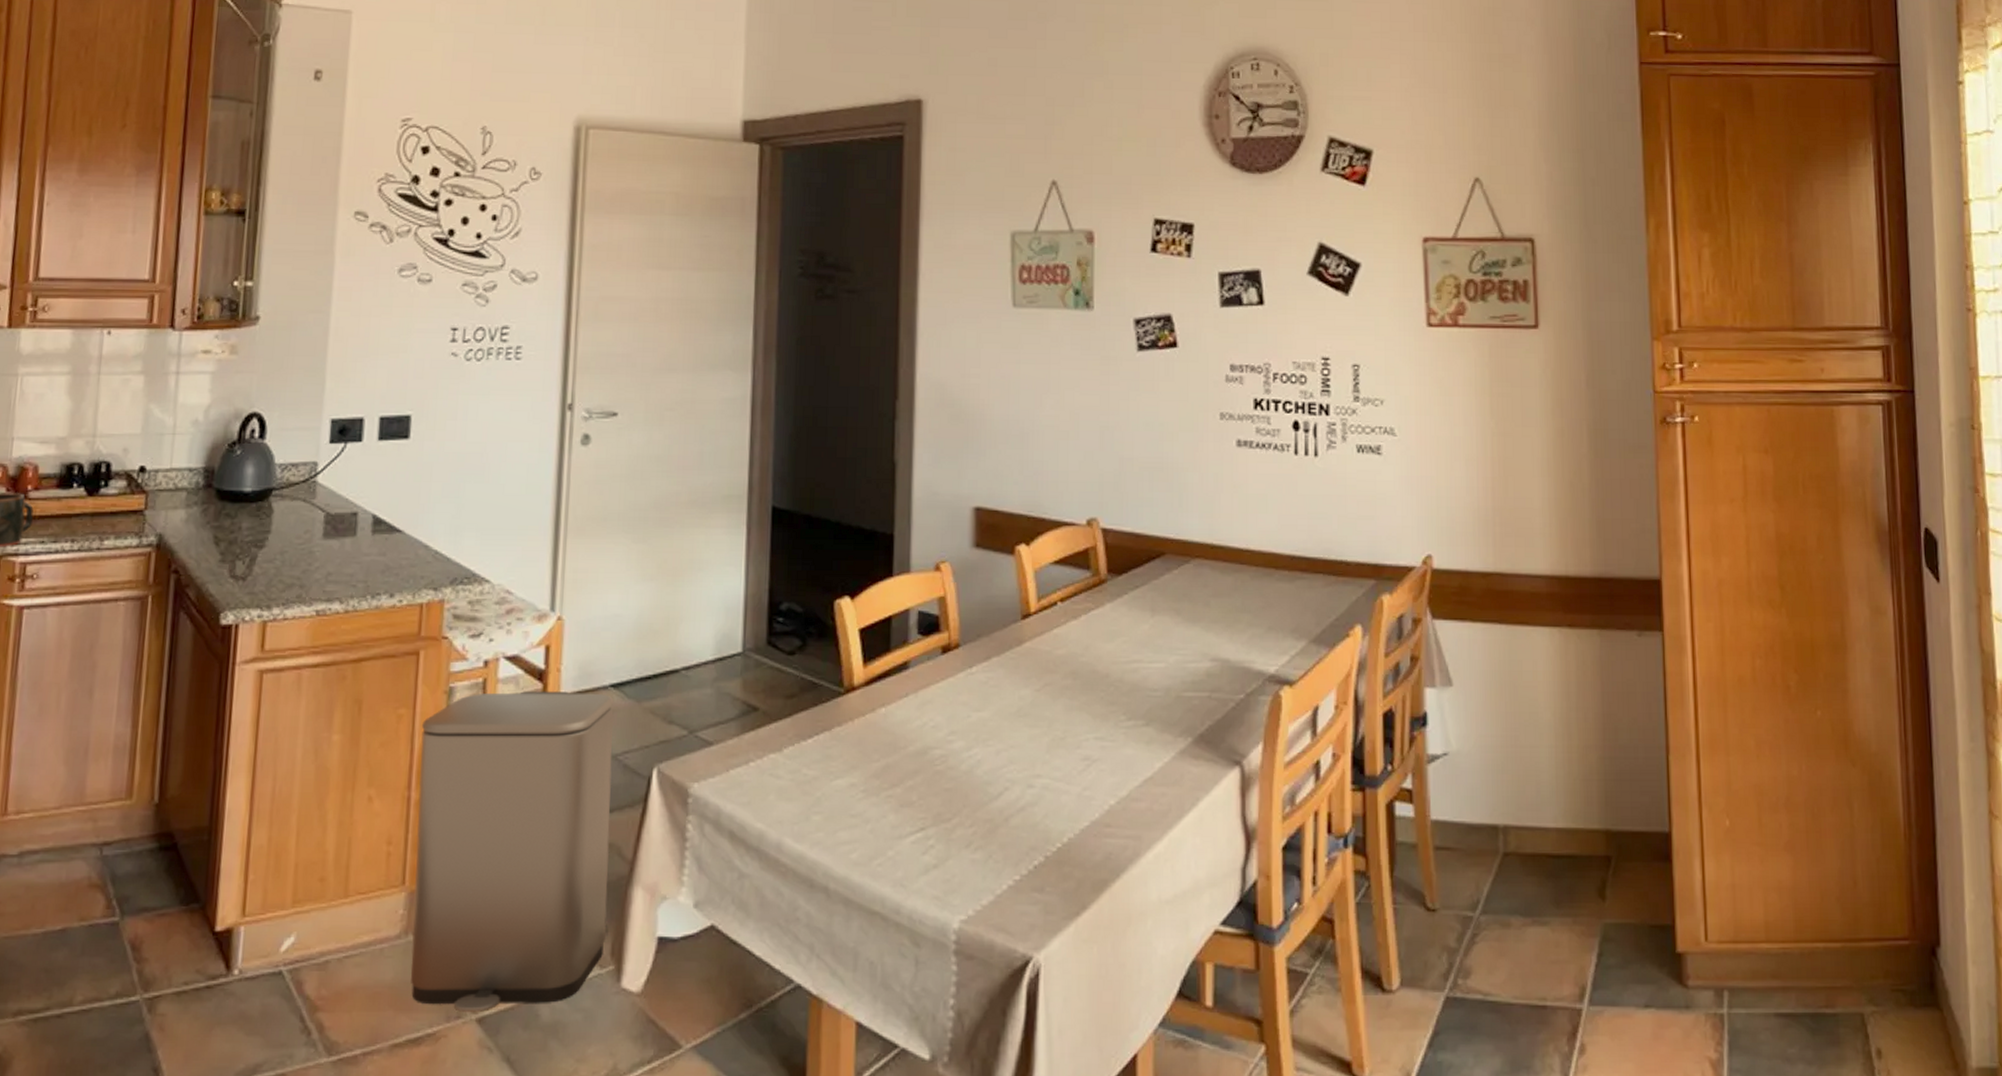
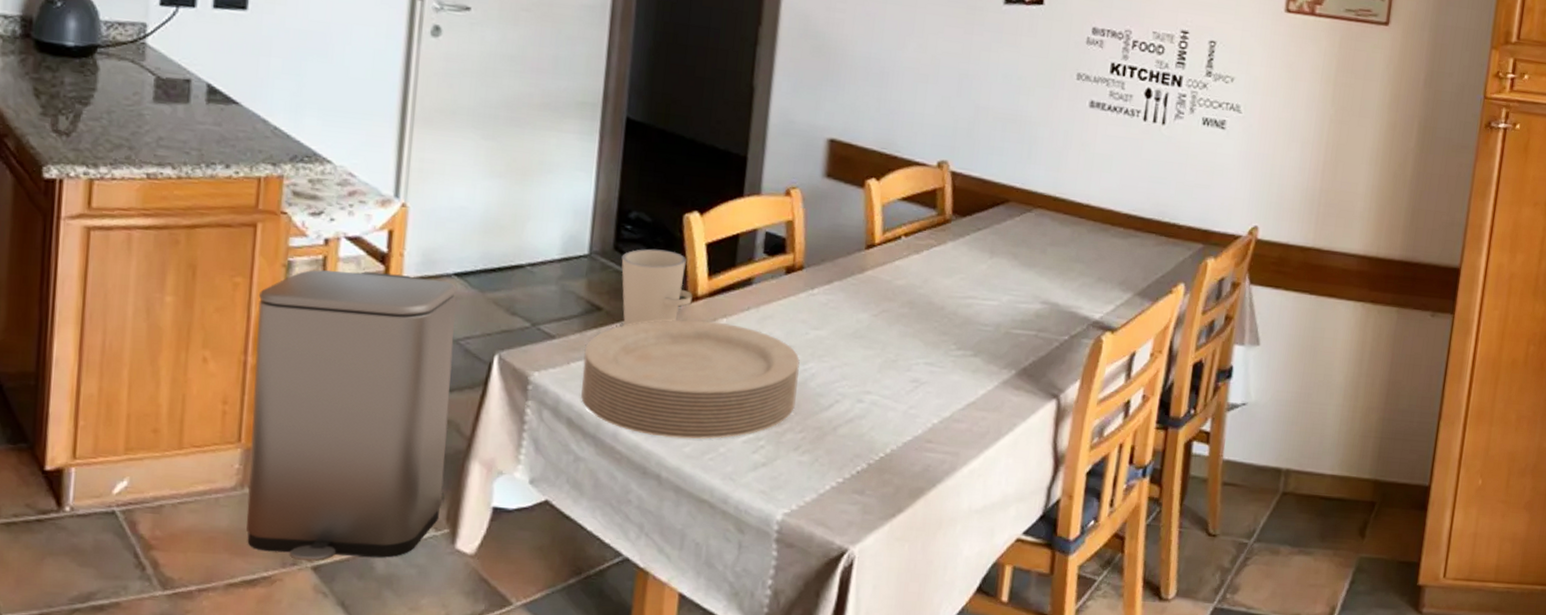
plate: none [742,712,964,844] -> present [581,319,800,440]
cup: none [775,640,849,725] -> present [621,249,693,326]

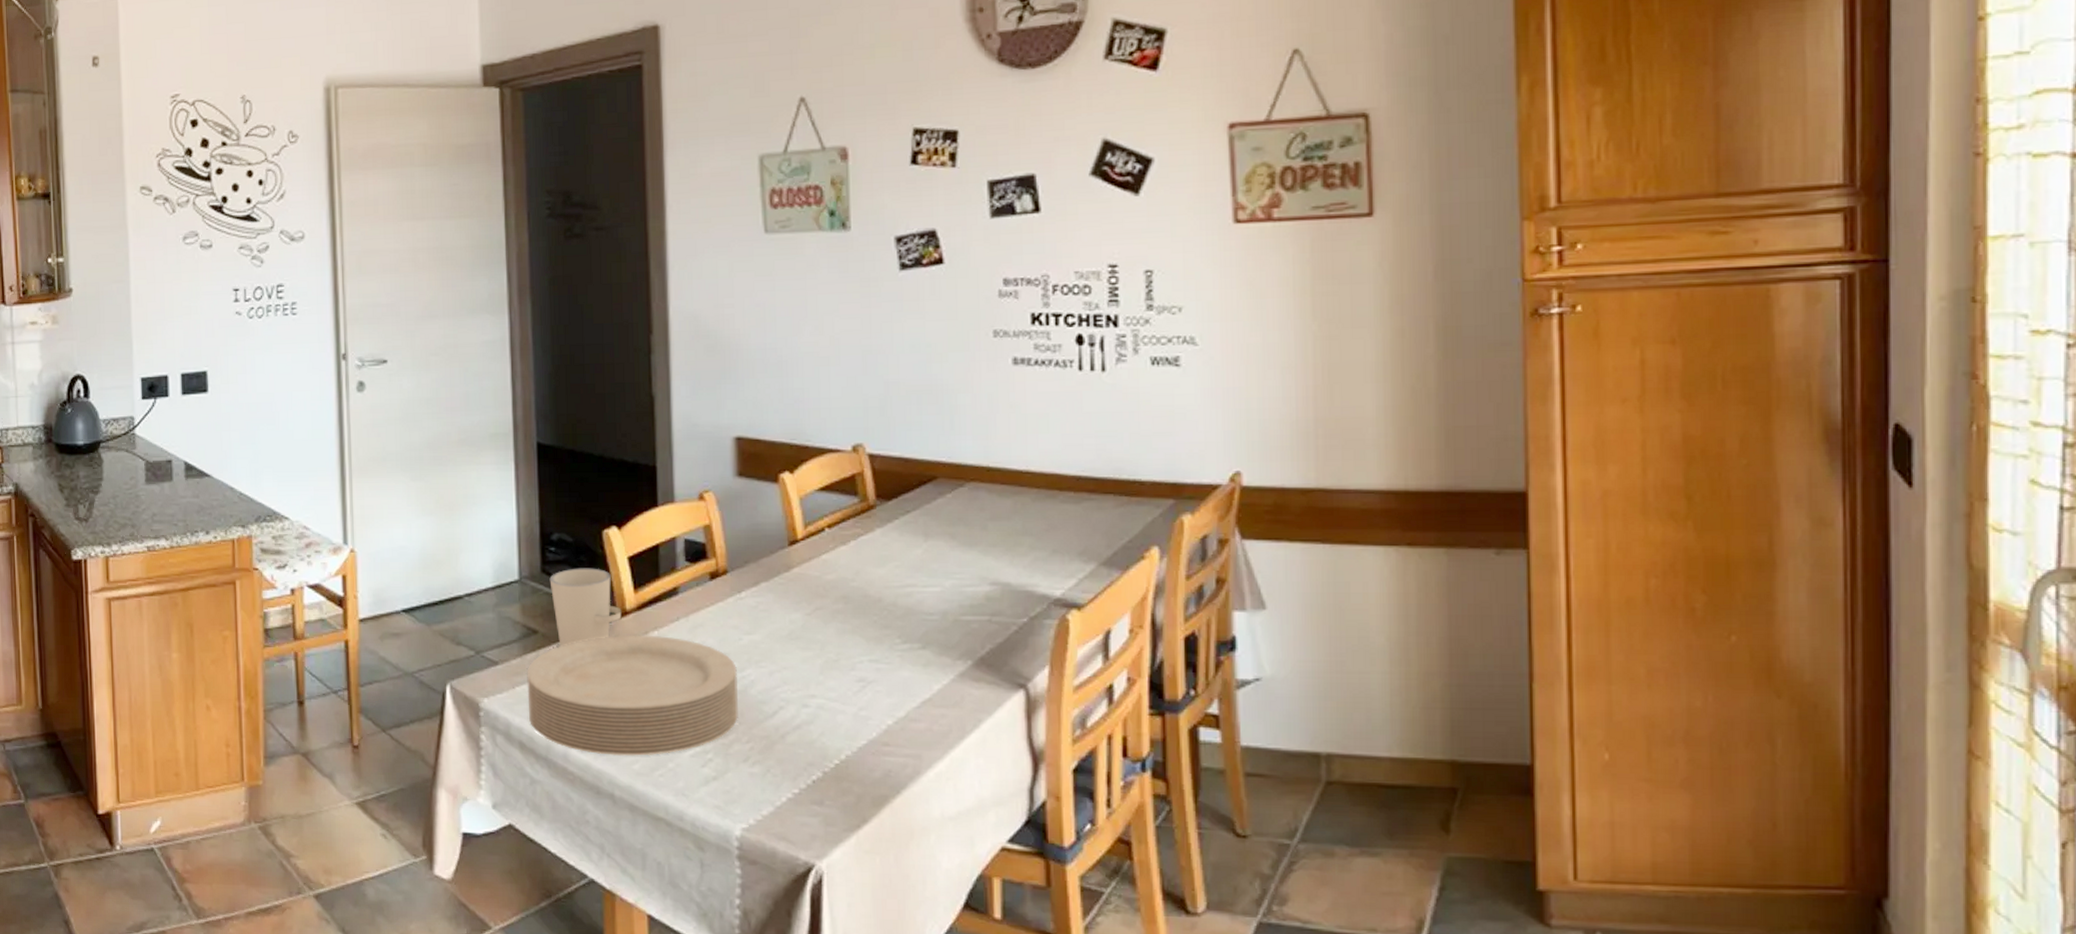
pedal bin: present [246,269,457,561] -> none [243,616,417,889]

